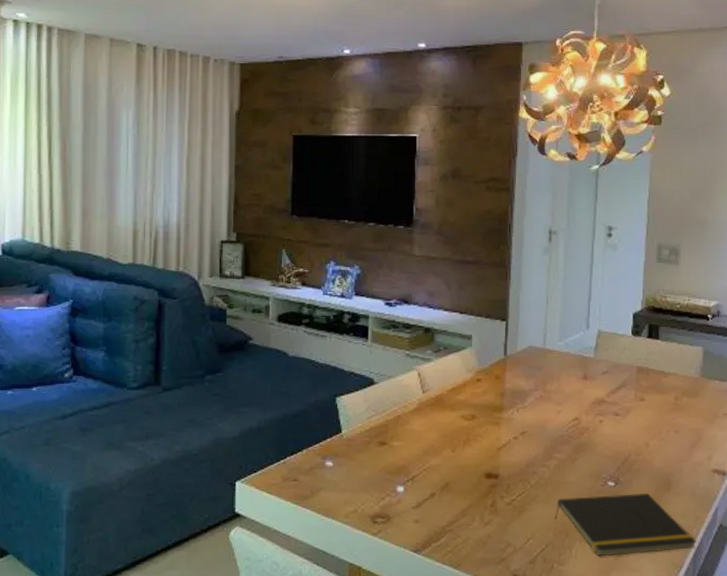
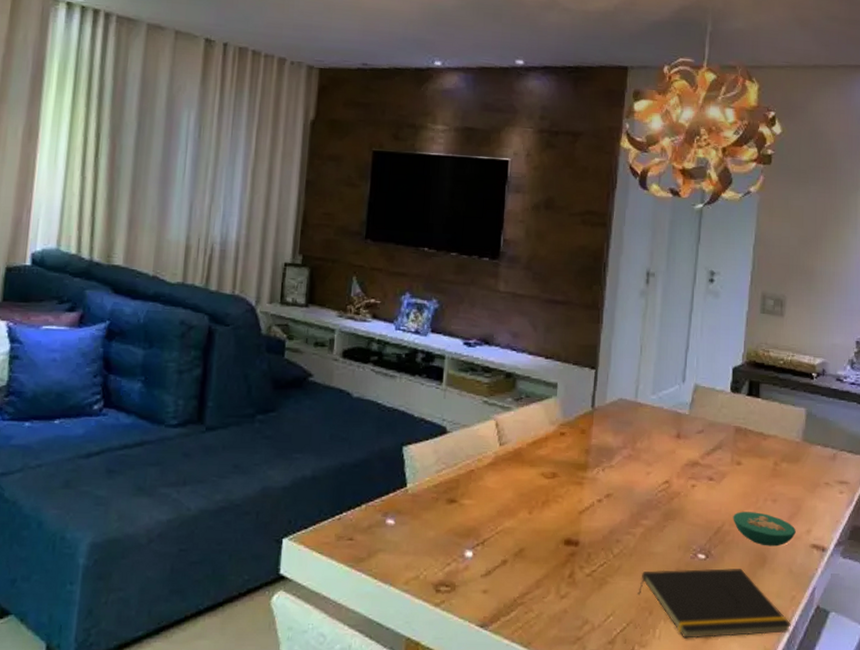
bowl: none [639,442,698,473] -> present [733,511,796,547]

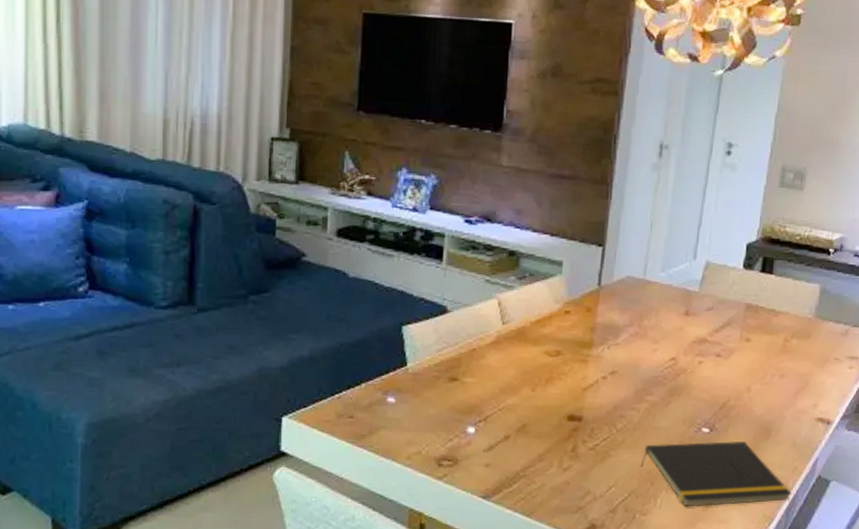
bowl: present [733,511,796,547] -> none [739,387,802,420]

